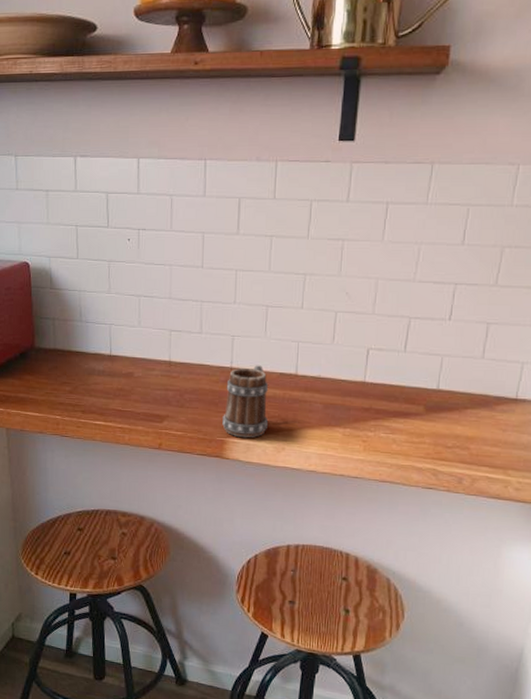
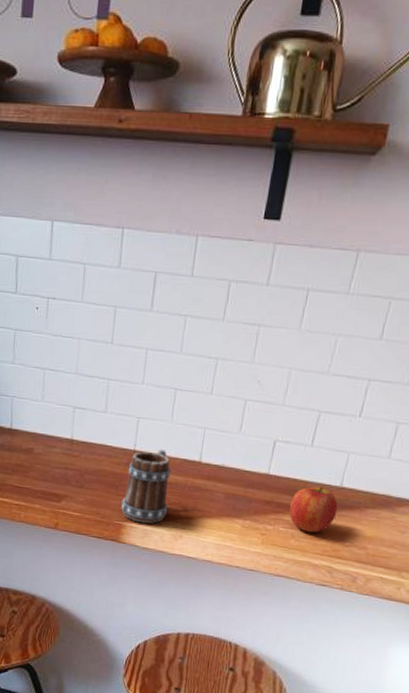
fruit: none [389,390,437,437] -> present [289,486,338,533]

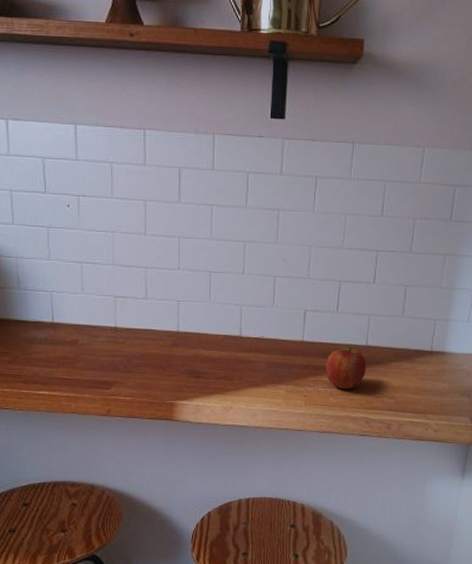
mug: present [121,449,171,524] -> none [171,329,216,400]

